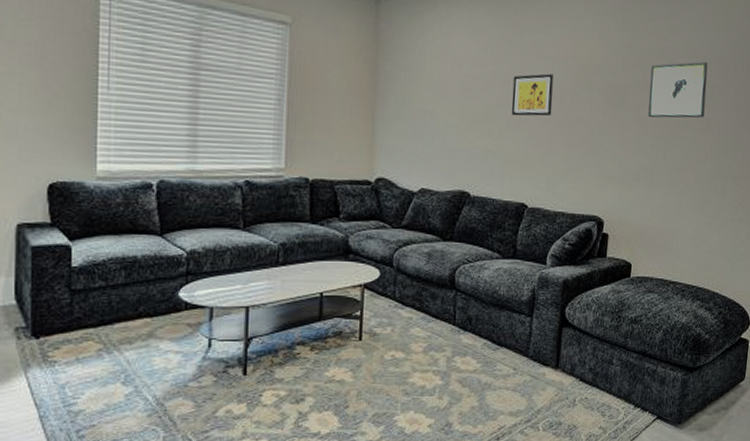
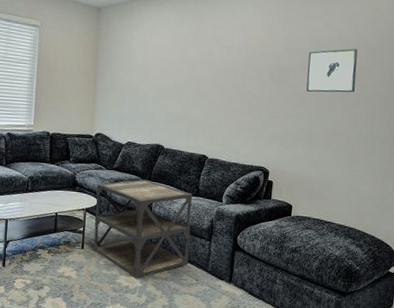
side table: none [375,239,508,375] -> present [93,179,193,279]
wall art: present [511,73,554,117] -> none [196,59,229,91]

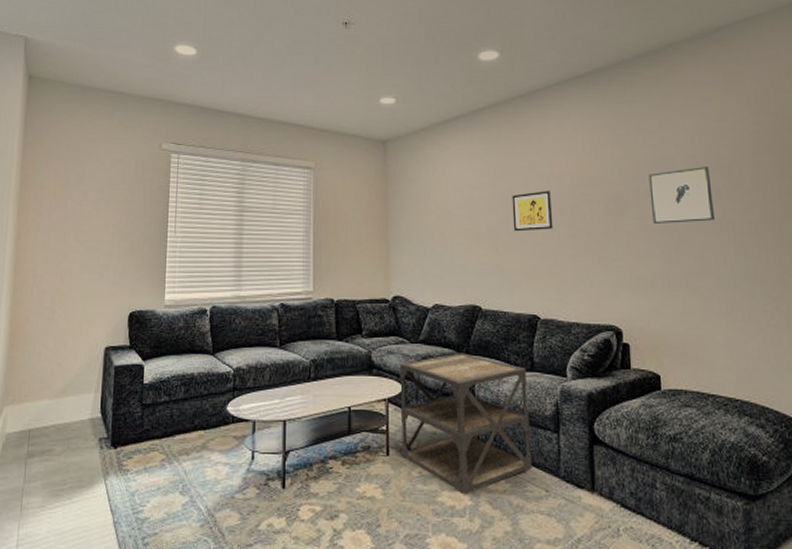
wall art: none [196,59,229,91] -> present [512,191,553,232]

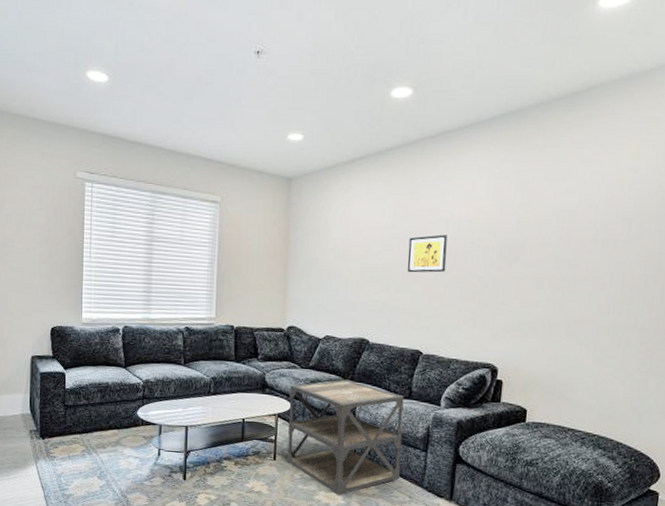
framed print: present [649,165,715,223] -> none [544,217,610,273]

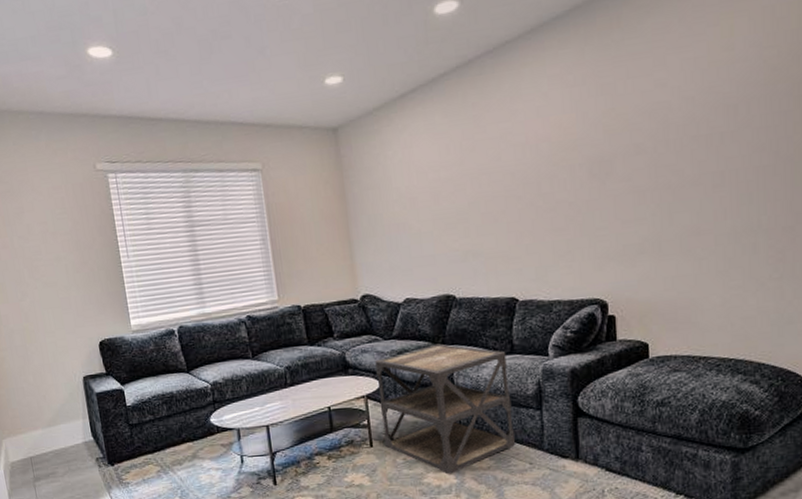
wall art: present [407,234,447,273] -> none [482,161,530,212]

